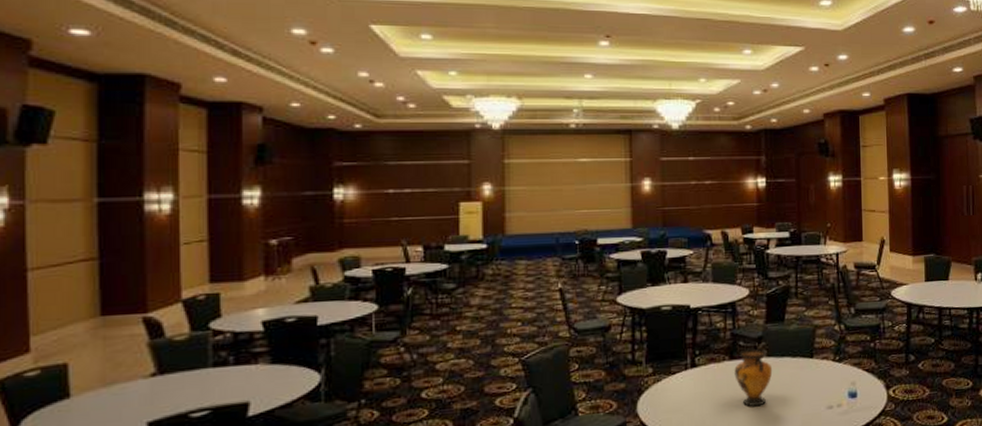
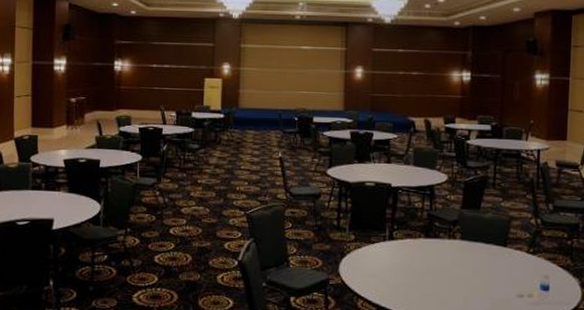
vase: present [734,348,773,407] -> none [429,230,466,284]

